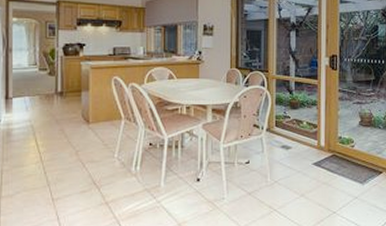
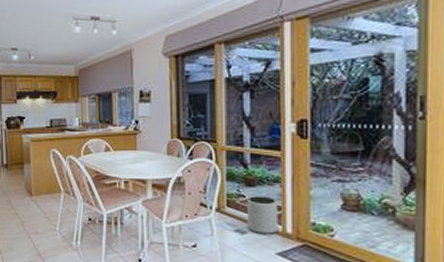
plant pot: none [291,117,315,148] -> present [247,196,279,234]

